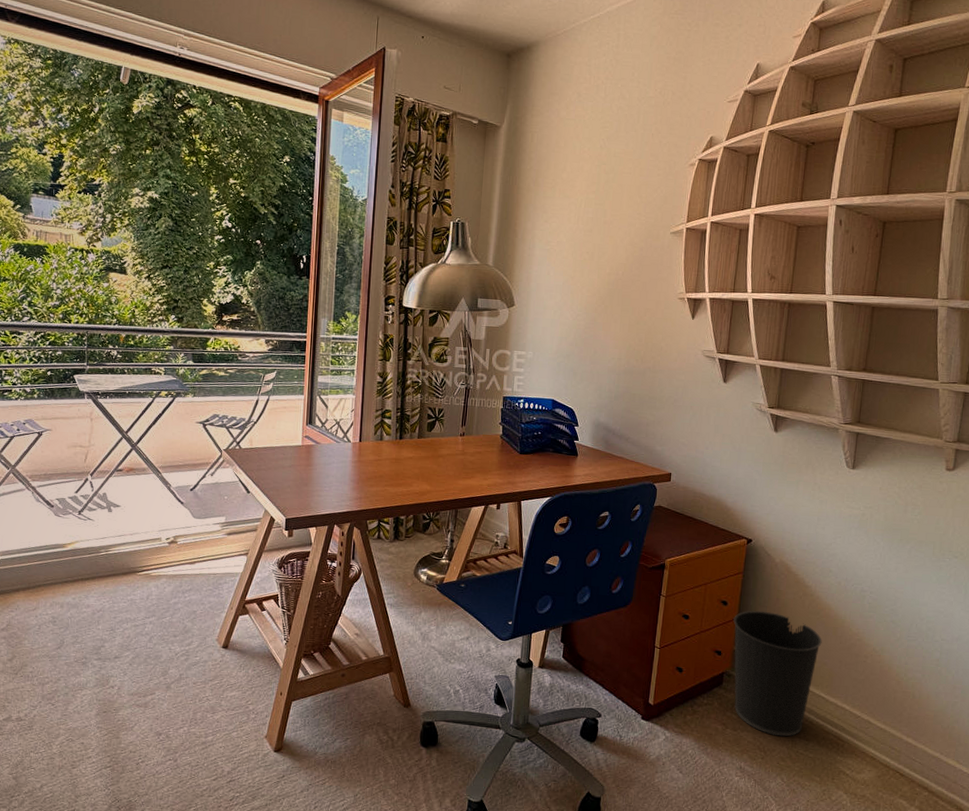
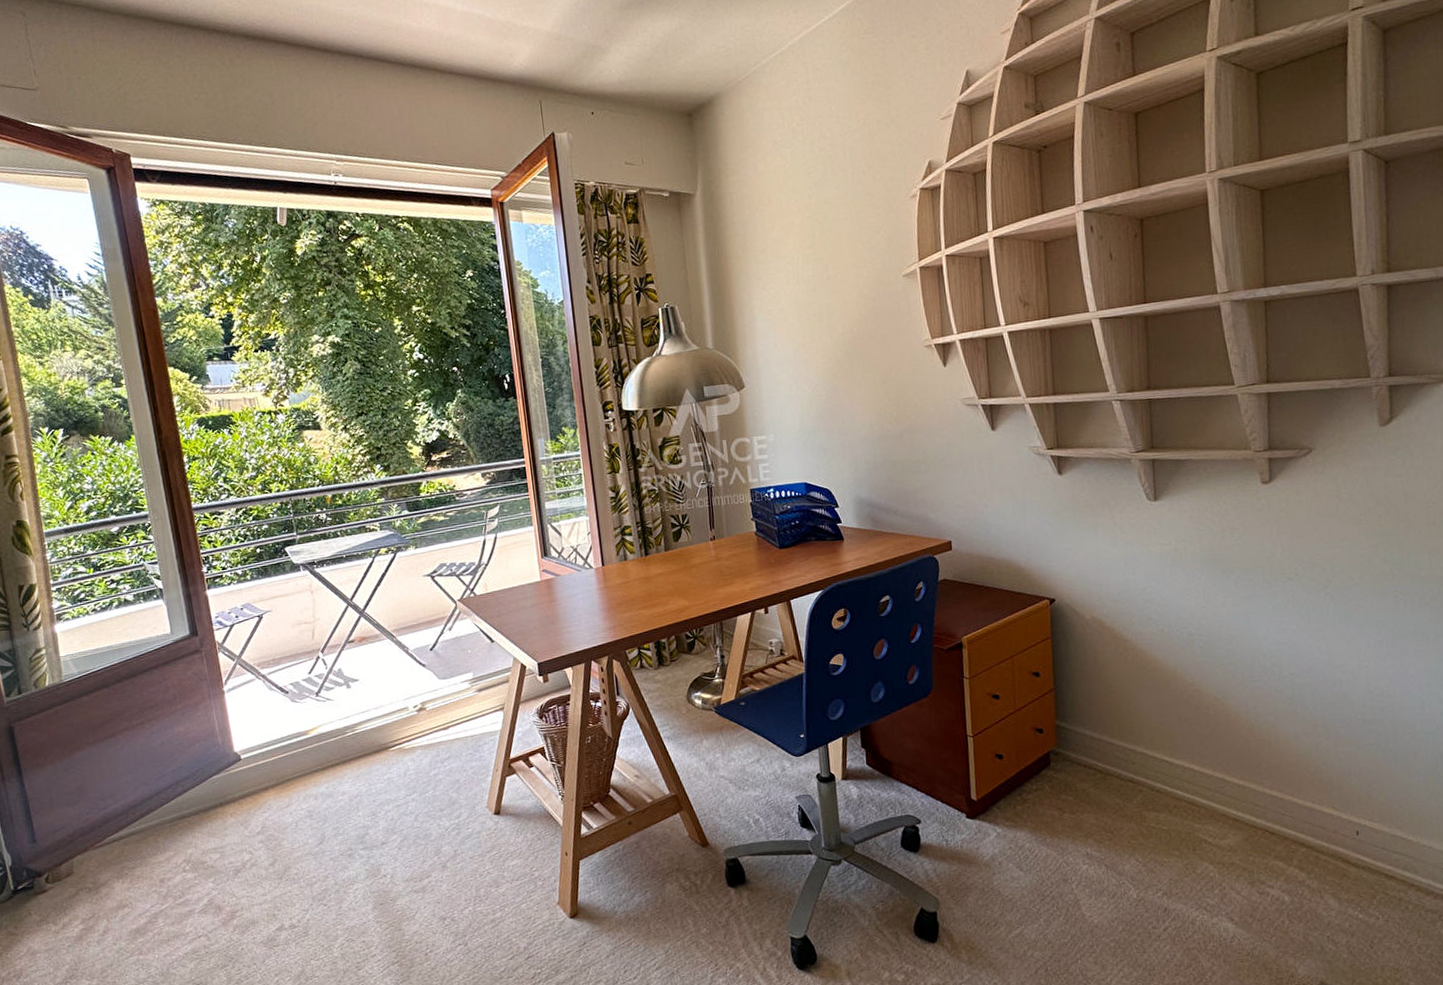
wastebasket: present [733,610,822,737] -> none [1050,676,1155,813]

